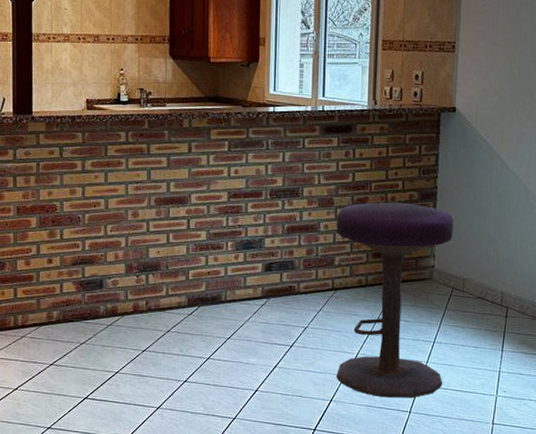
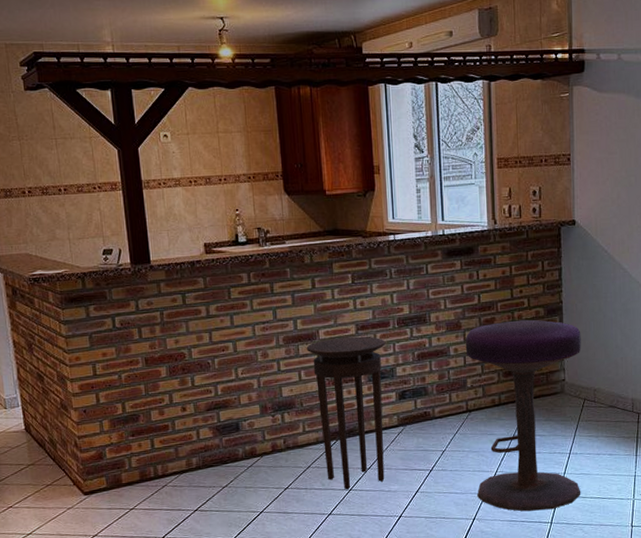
stool: none [177,203,257,358] -> present [306,336,386,490]

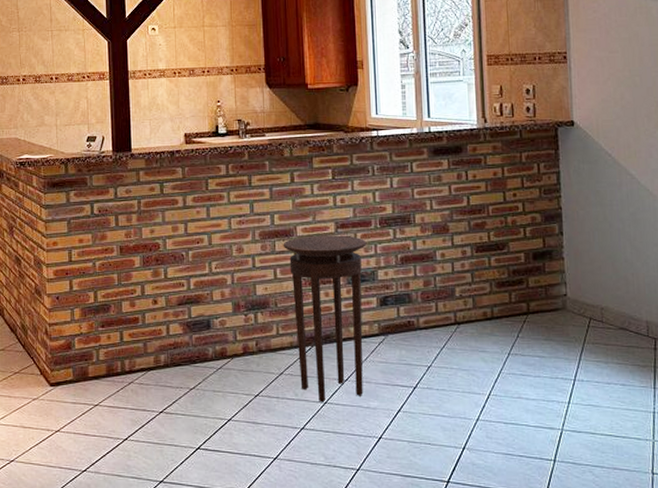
stool: present [465,319,581,512] -> none [453,226,590,445]

